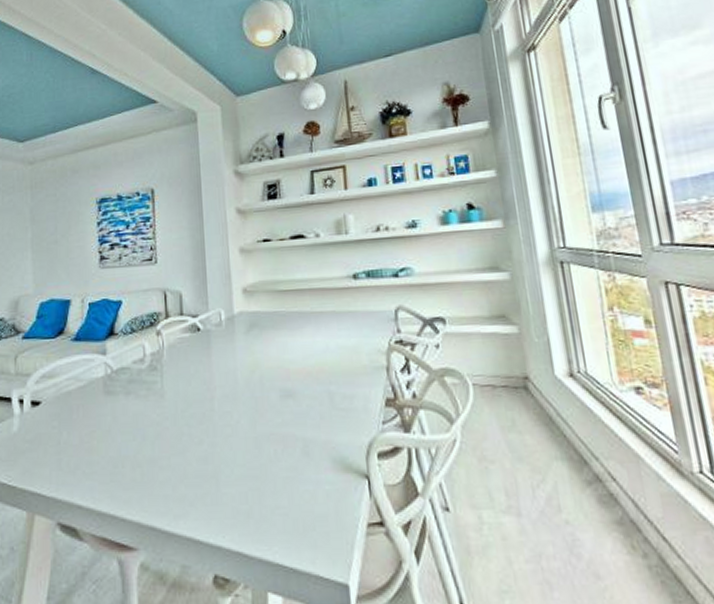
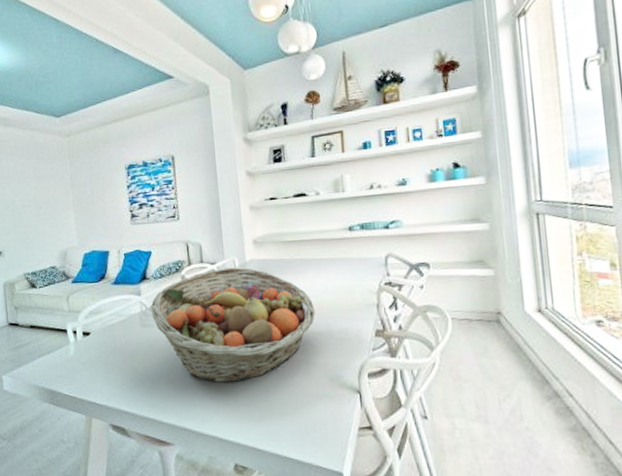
fruit basket: none [117,321,315,467] -> present [150,267,315,384]

